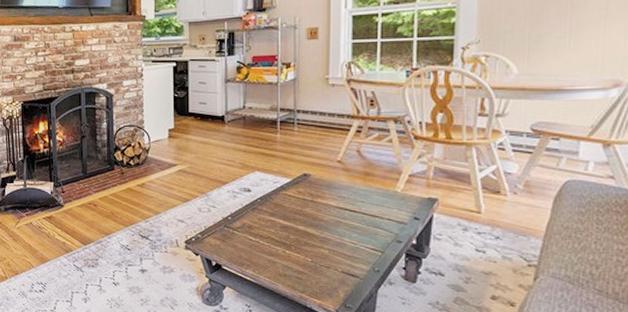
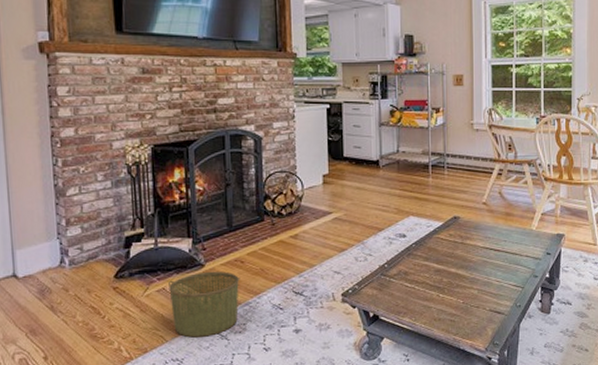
basket: none [35,211,93,267] -> present [169,271,240,338]

